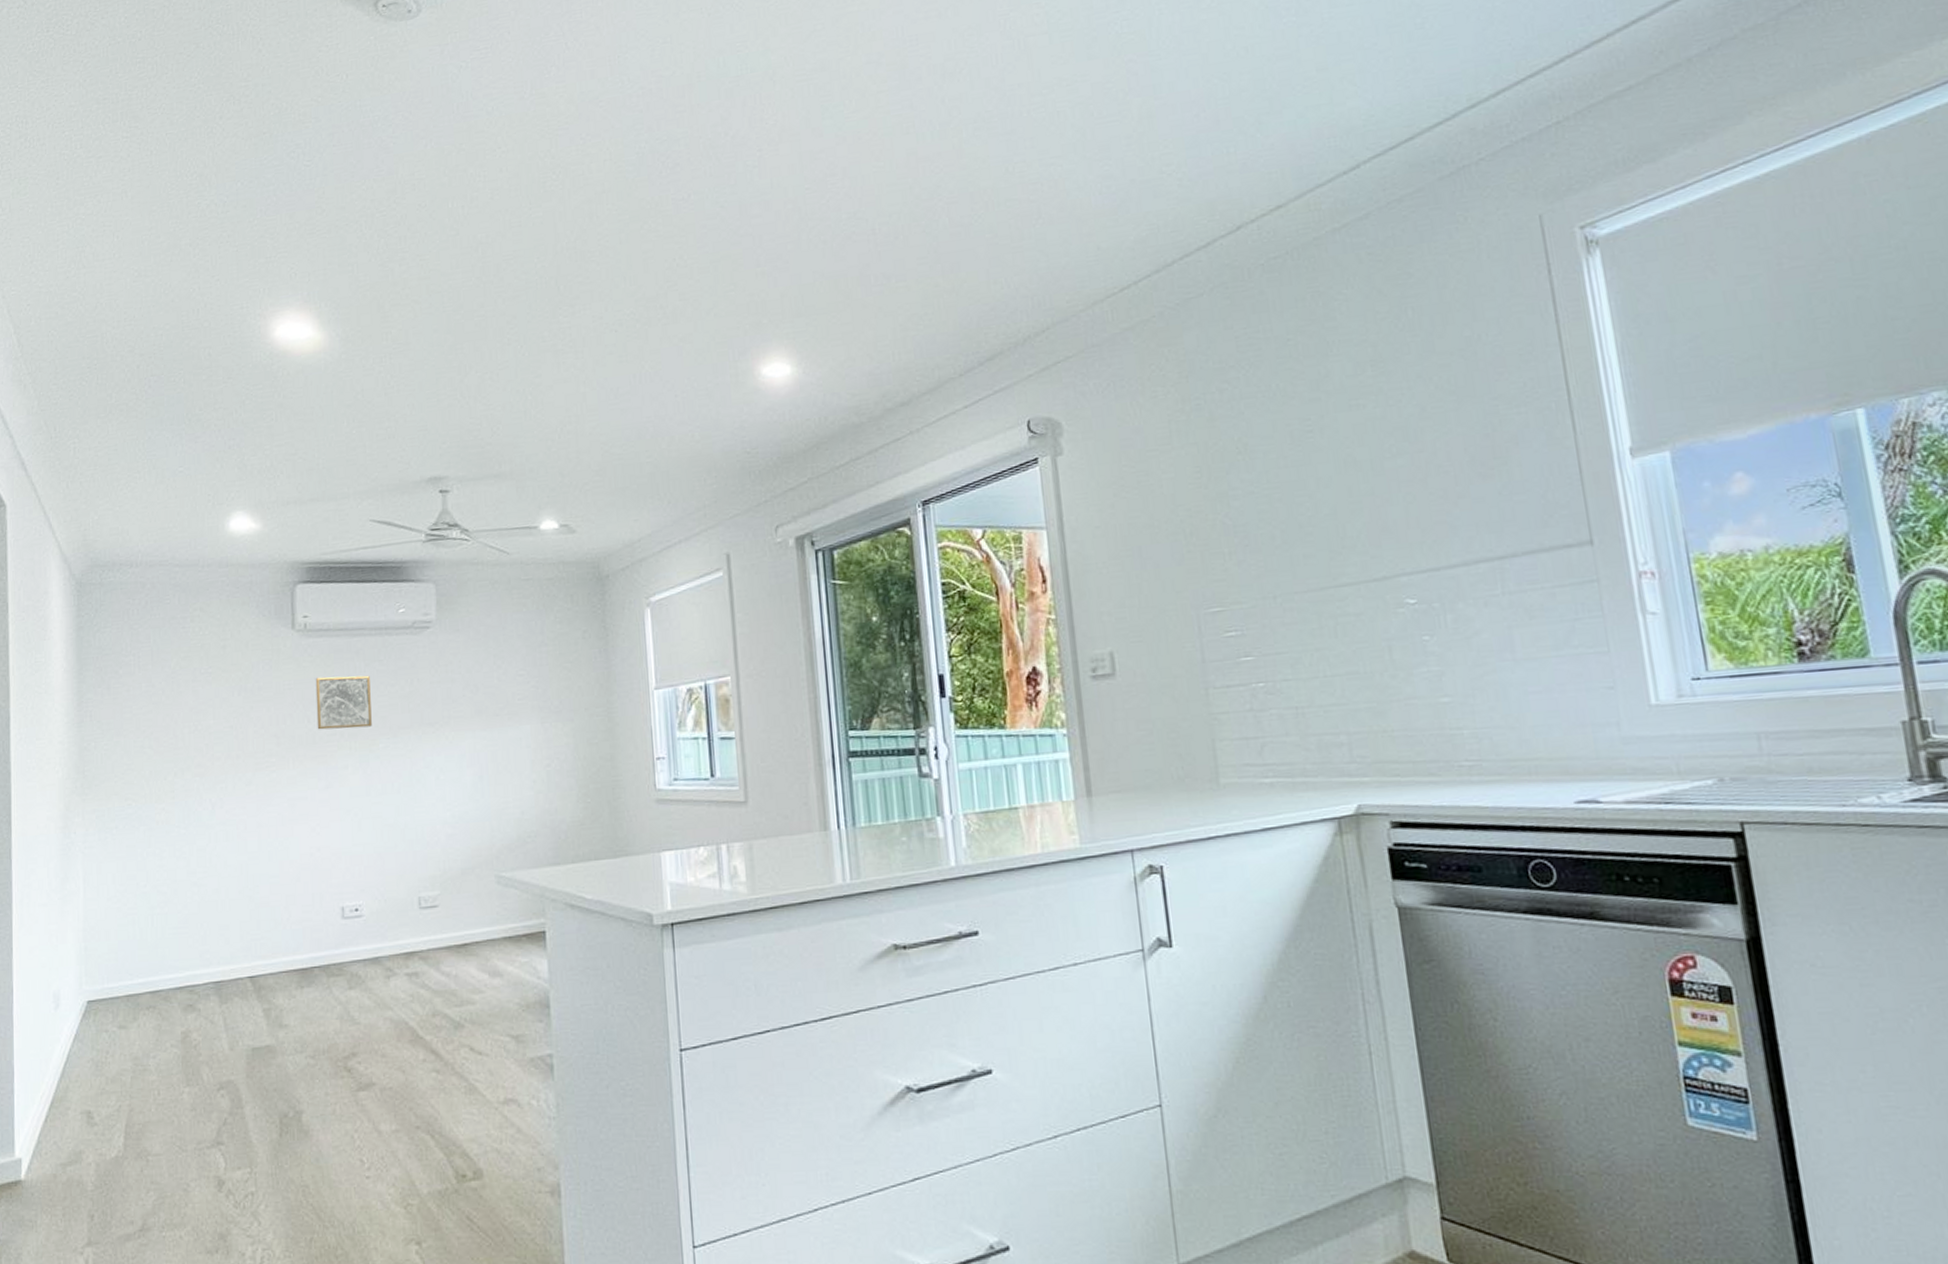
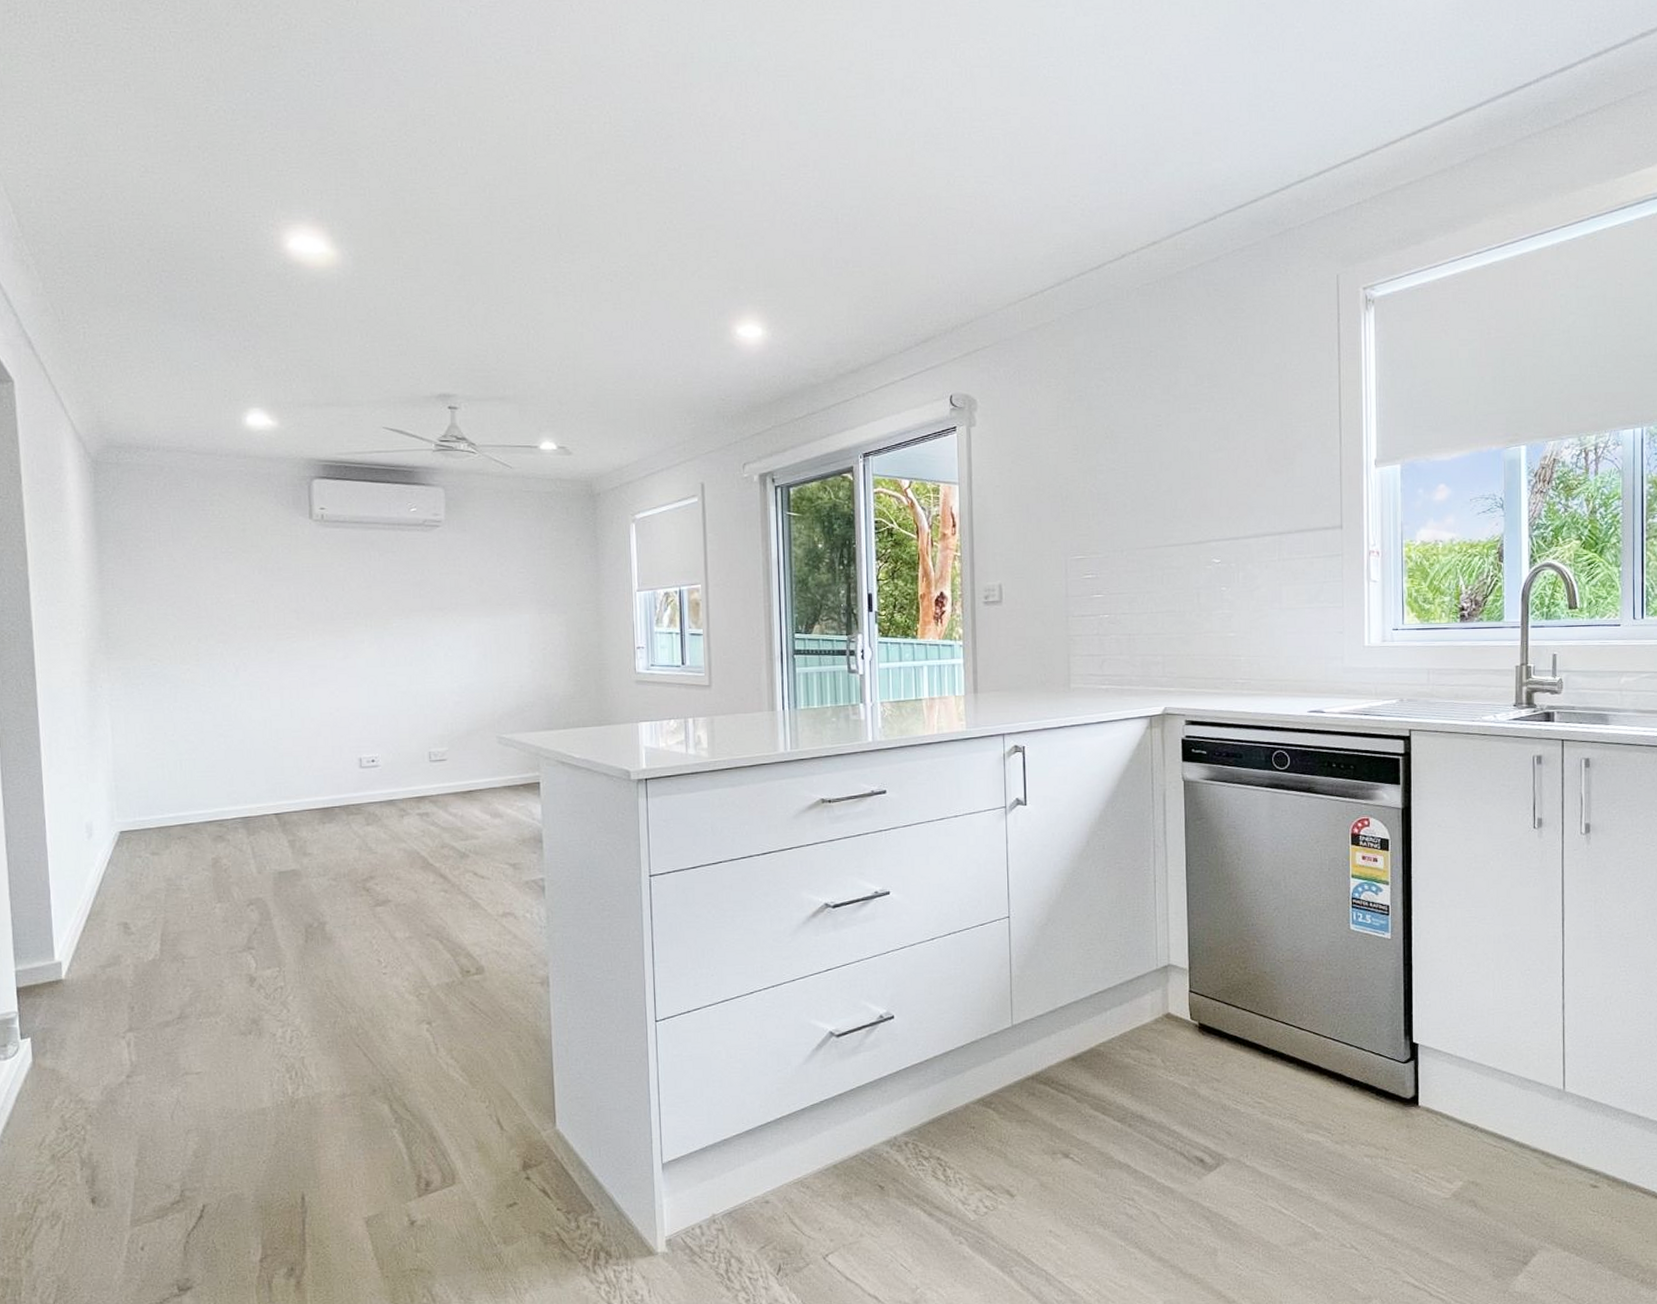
wall art: present [315,675,372,730] -> none [332,562,386,609]

